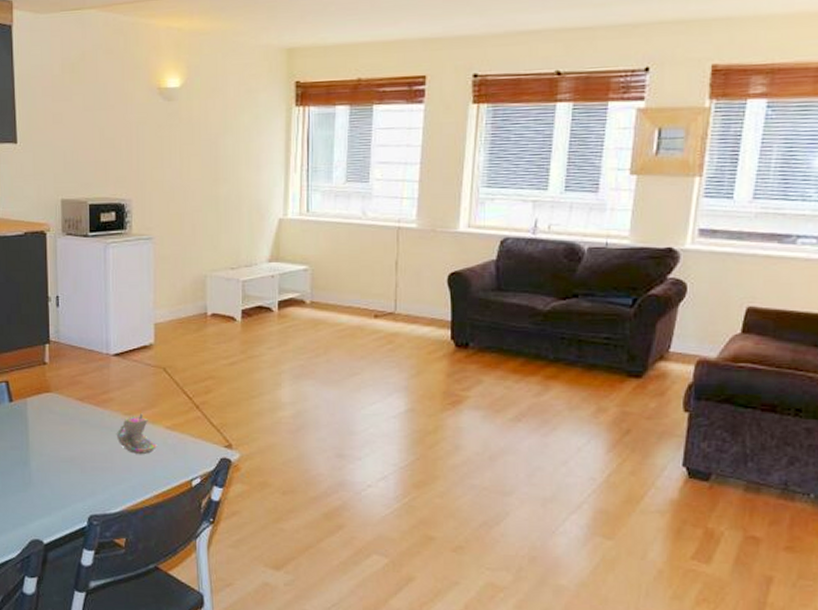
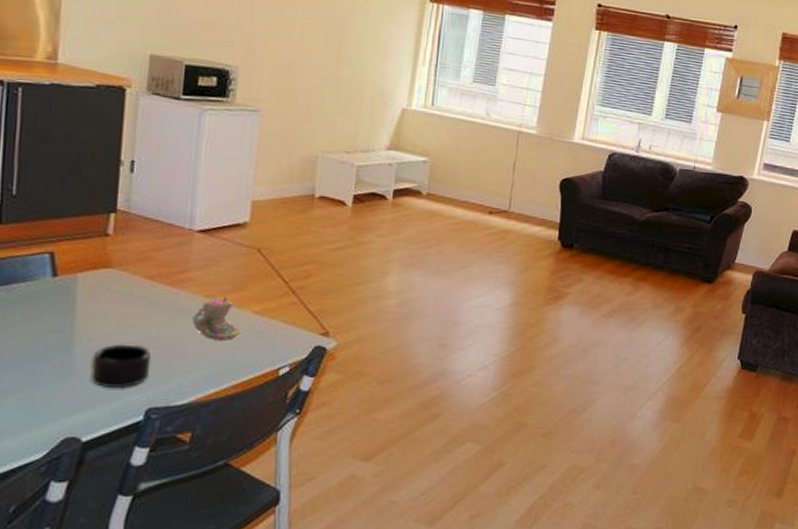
mug: none [43,459,89,498] -> present [90,344,152,389]

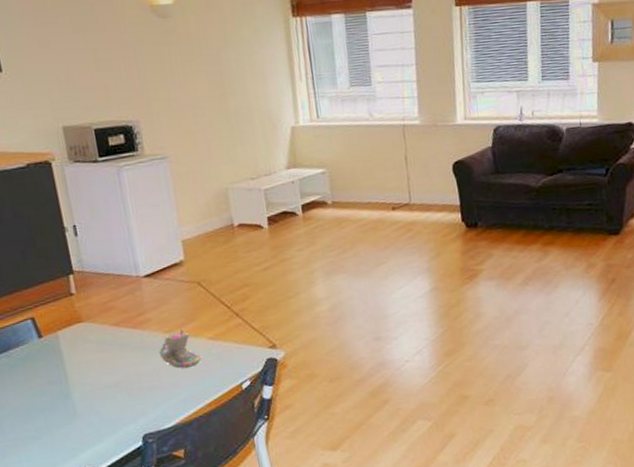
mug: present [90,344,152,389] -> none [88,383,138,423]

